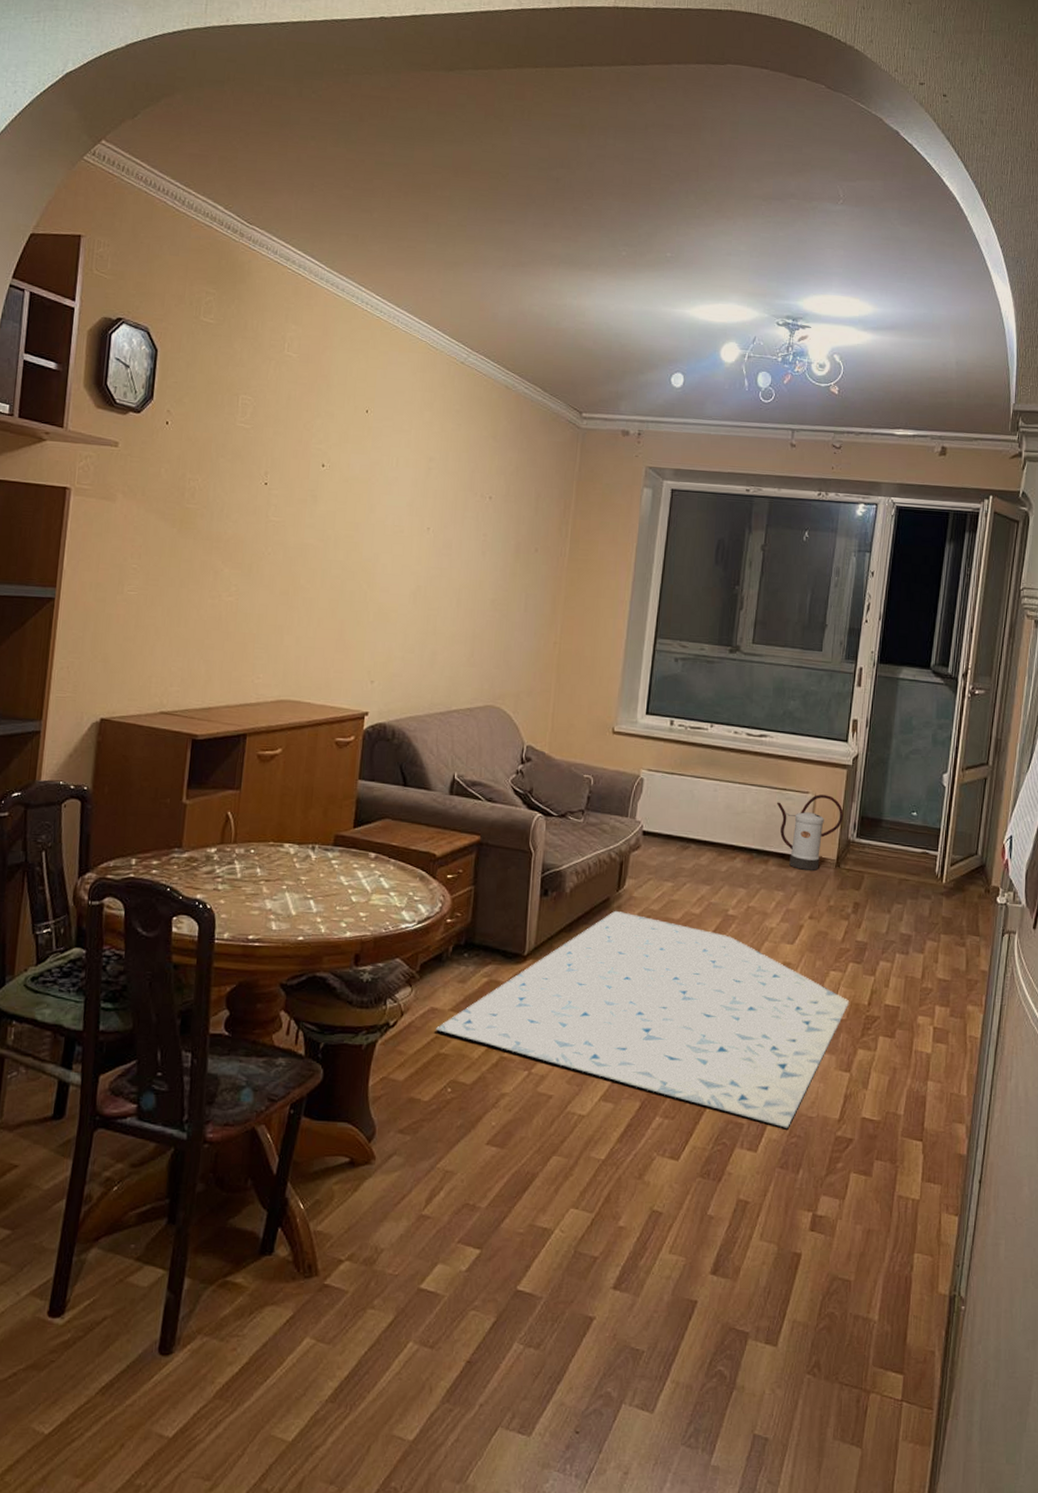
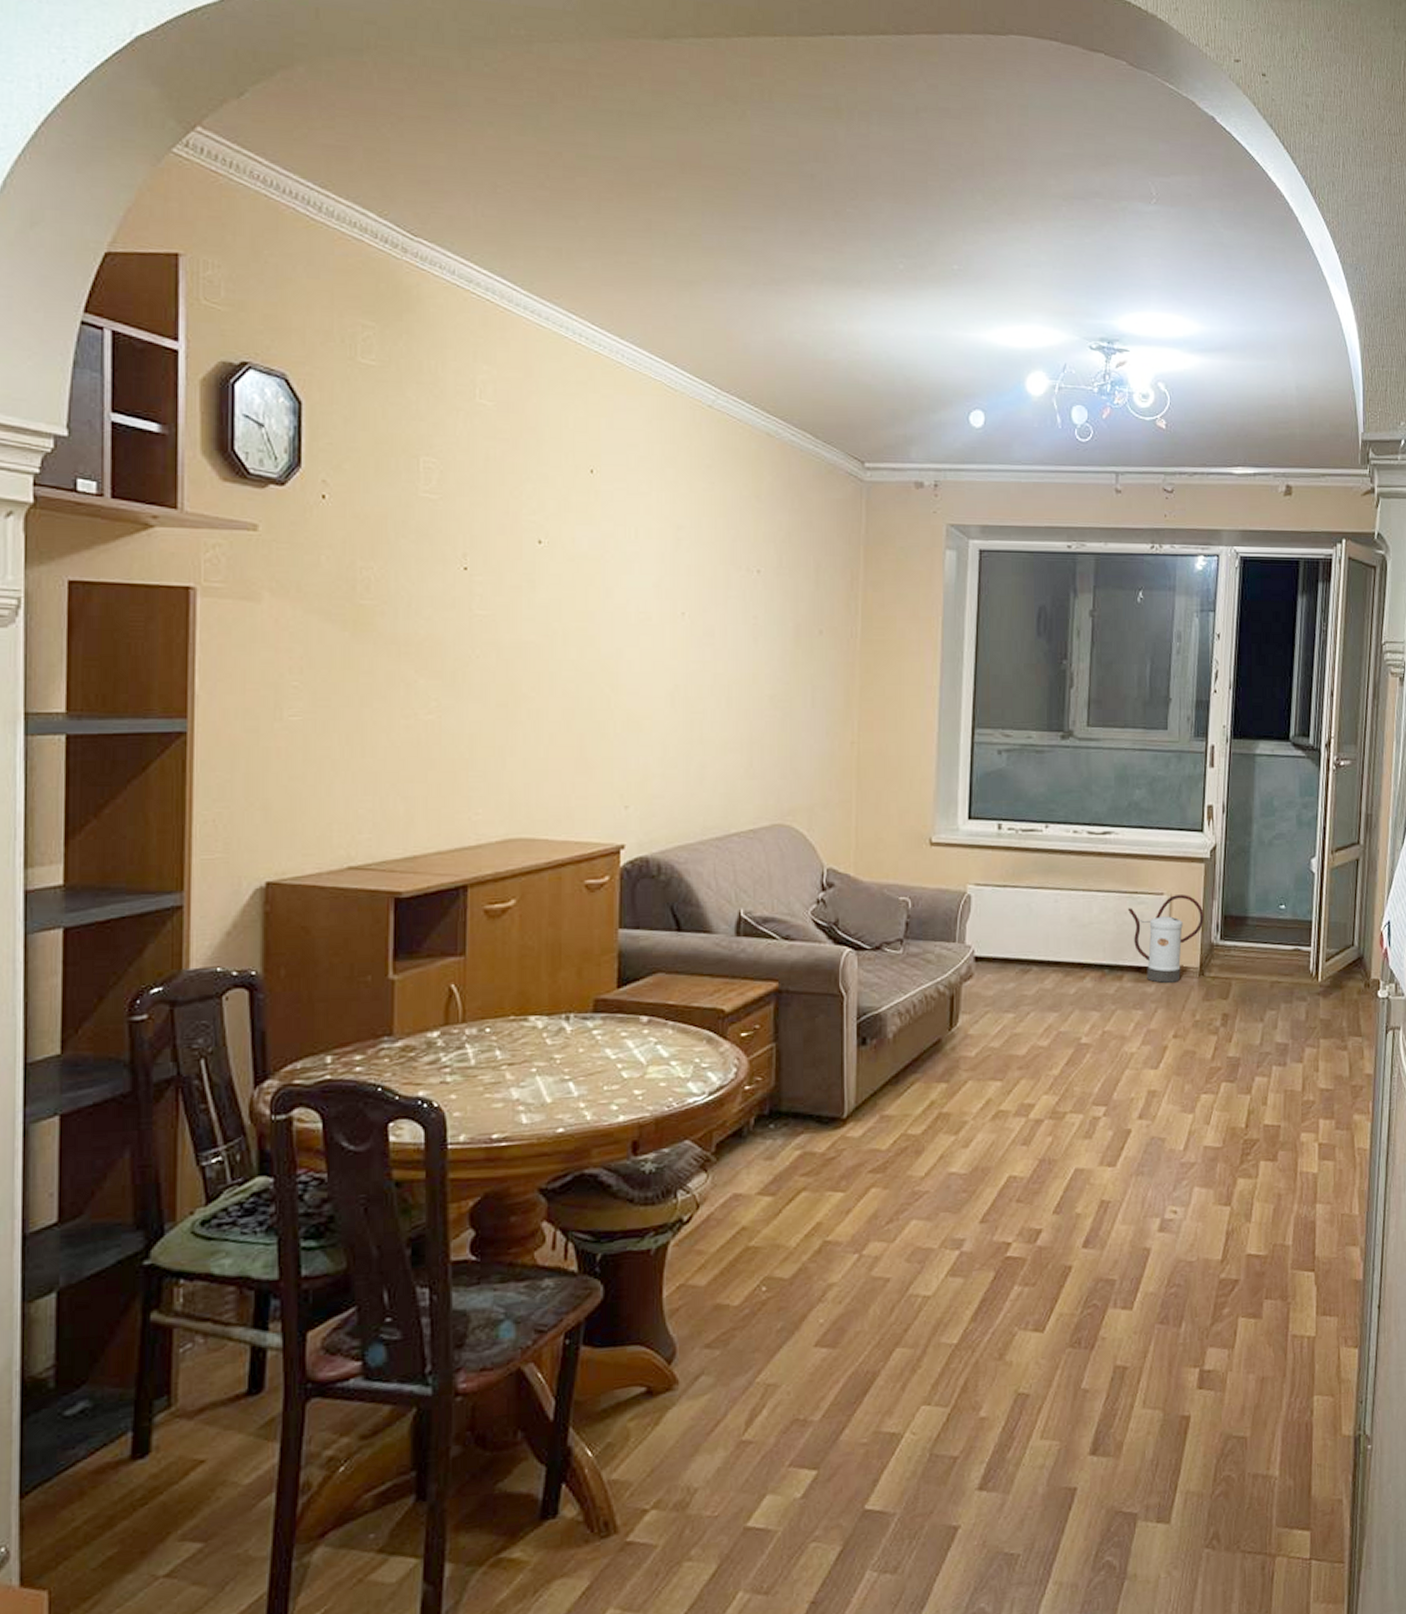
rug: present [435,911,850,1128] -> none [740,1054,1225,1278]

